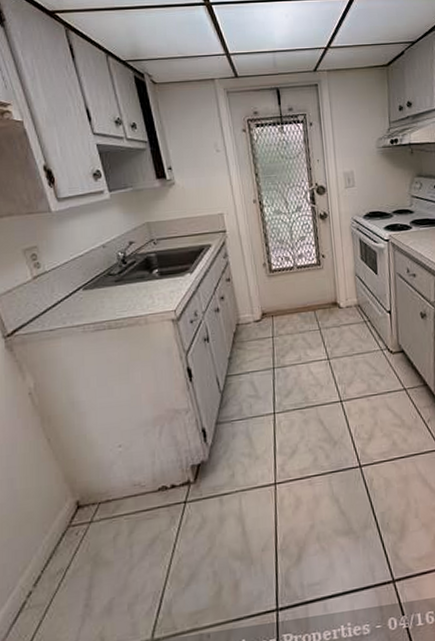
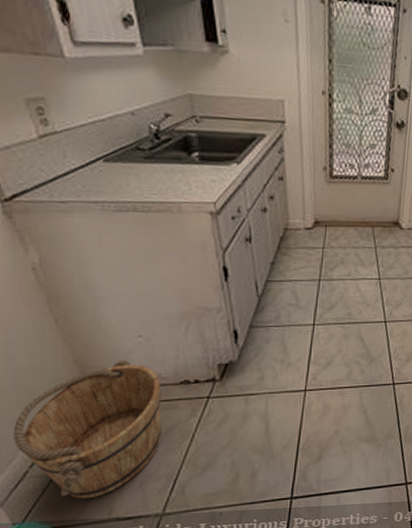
bucket: none [13,472,145,630] -> present [13,360,162,499]

